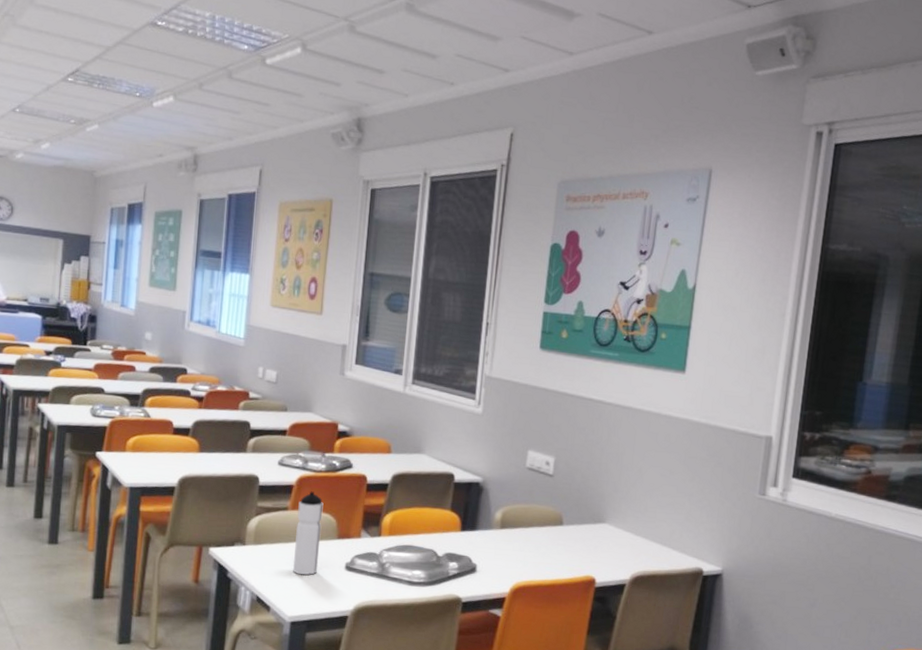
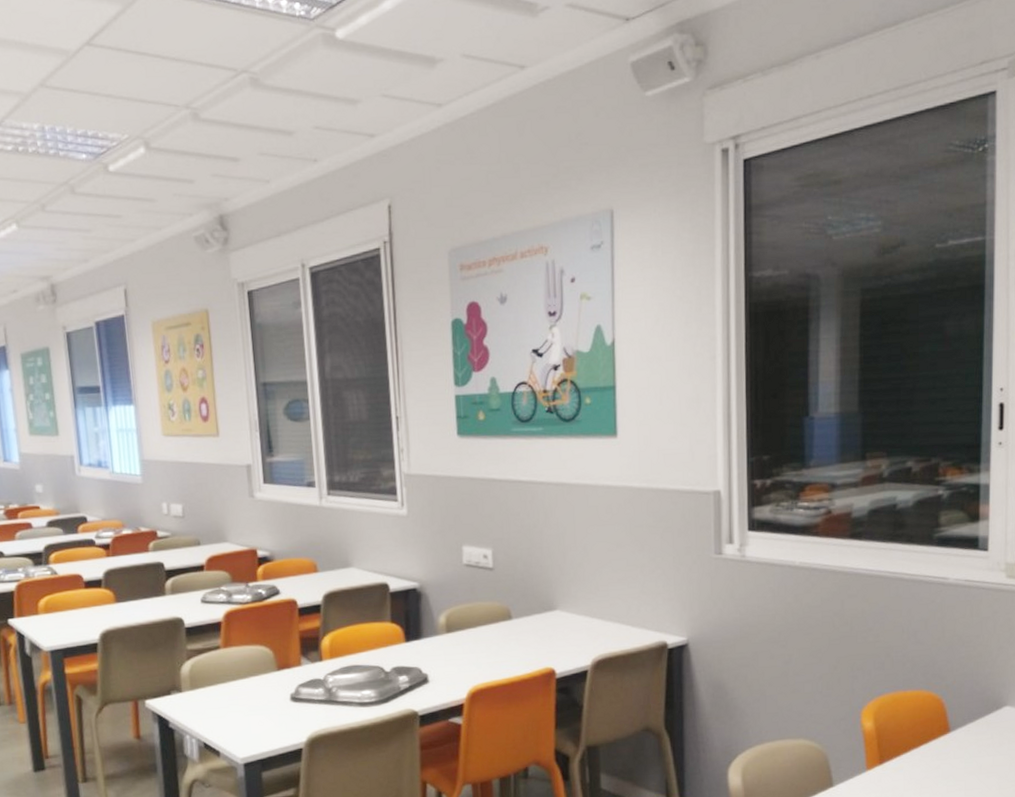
water bottle: present [293,491,324,575] -> none [230,625,262,713]

